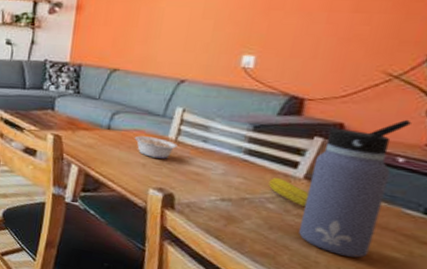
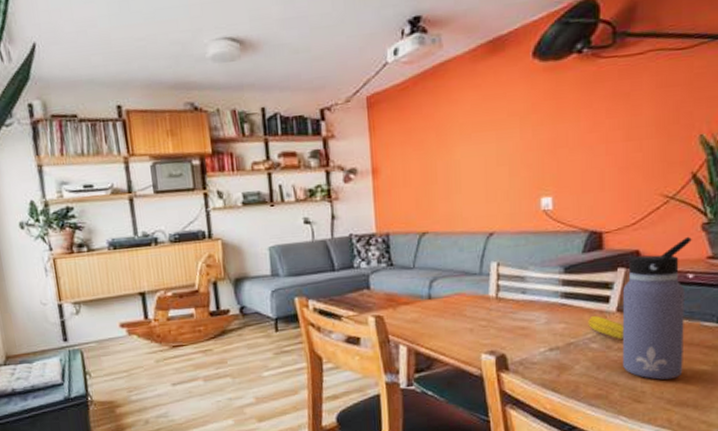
legume: present [134,136,178,159] -> none [456,298,499,321]

